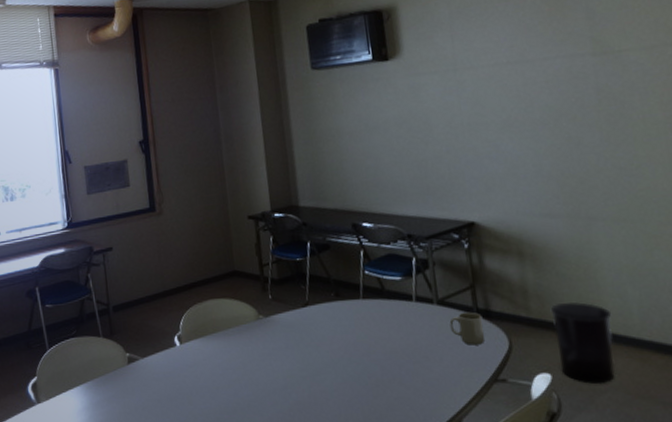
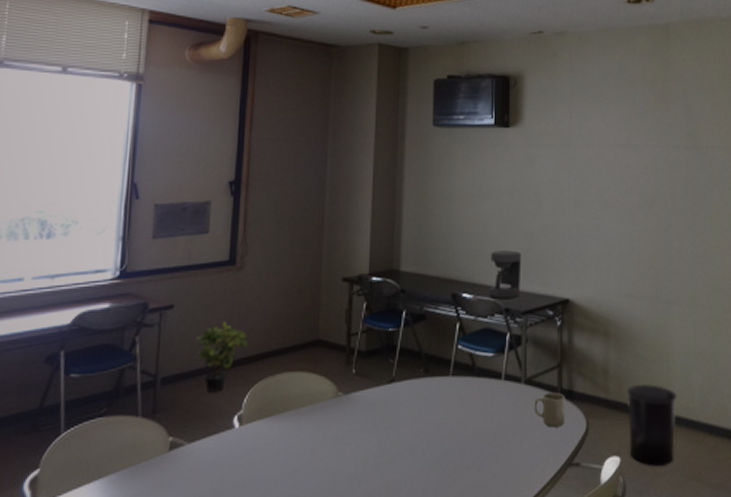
potted plant: none [134,258,177,317] -> present [195,321,248,393]
coffee maker: none [385,179,422,227] -> present [489,250,522,300]

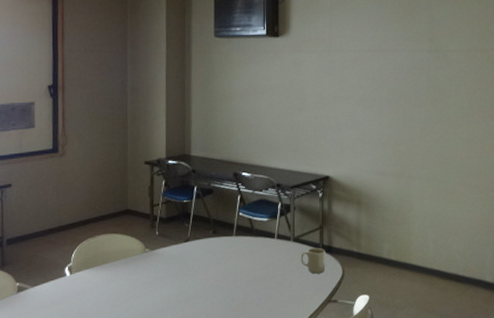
potted plant: present [195,321,248,393] -> none [31,196,73,250]
coffee maker: present [489,250,522,300] -> none [264,138,290,177]
waste bin: present [626,384,678,467] -> none [375,241,416,303]

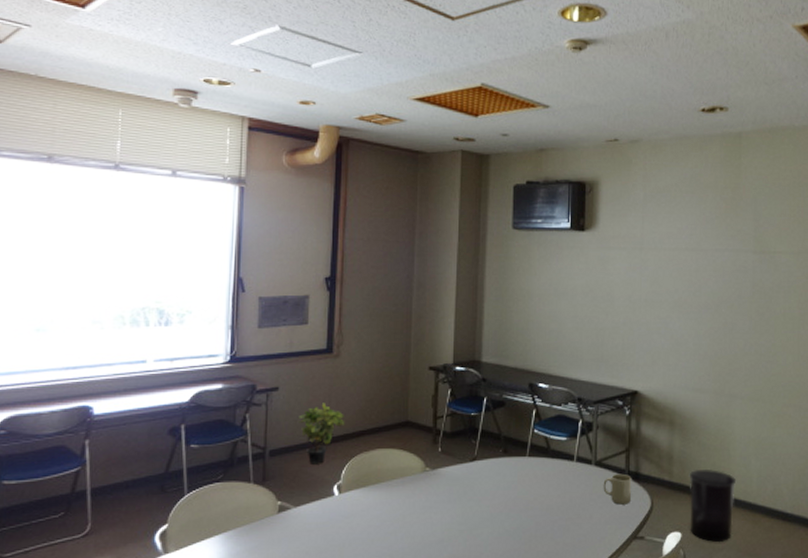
potted plant: none [31,196,73,250] -> present [298,402,345,464]
waste bin: none [375,241,416,303] -> present [689,470,737,543]

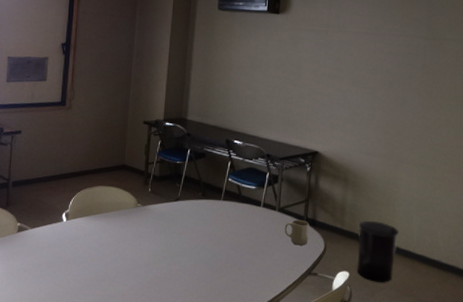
potted plant: present [298,402,345,464] -> none [36,145,74,195]

